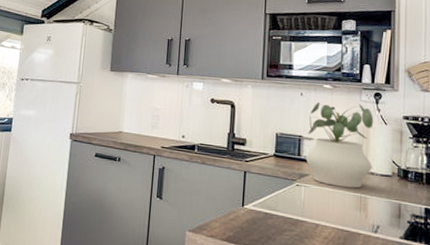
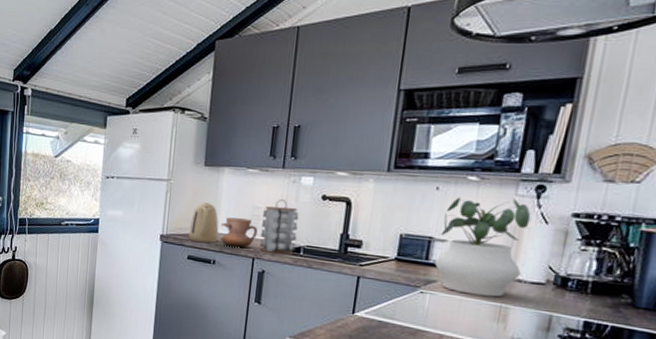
kettle: none [96,103,124,142] -> present [188,202,219,244]
ceramic jug: none [125,117,157,146] -> present [220,217,258,248]
spice rack: none [160,101,193,153] -> present [259,198,299,256]

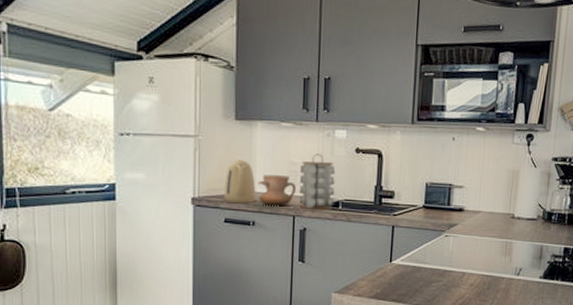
potted plant: present [434,197,531,298] -> none [455,146,524,234]

